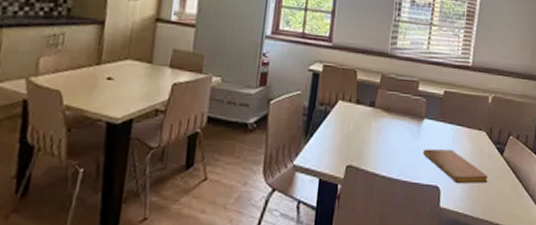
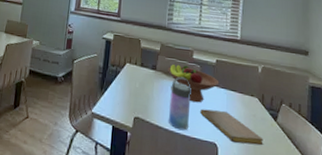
water bottle: none [386,113,416,176] -> present [168,76,192,131]
fruit bowl: none [387,98,446,143] -> present [167,64,219,103]

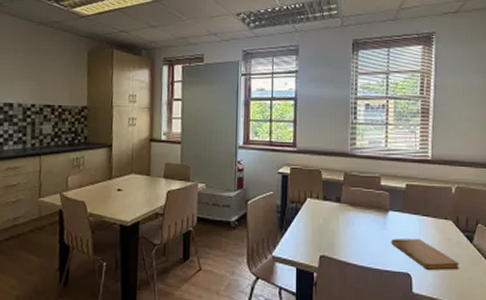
fruit bowl: present [167,64,219,103] -> none [353,193,411,233]
water bottle: present [168,76,192,131] -> none [357,207,382,264]

